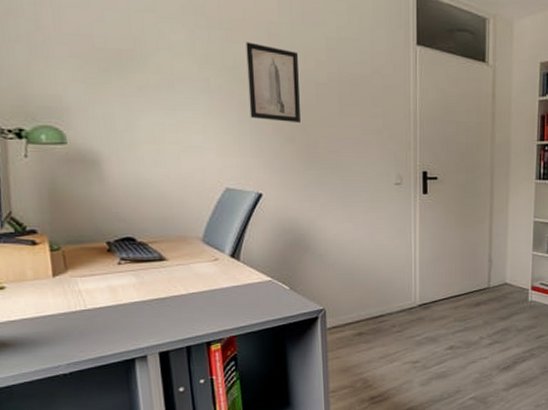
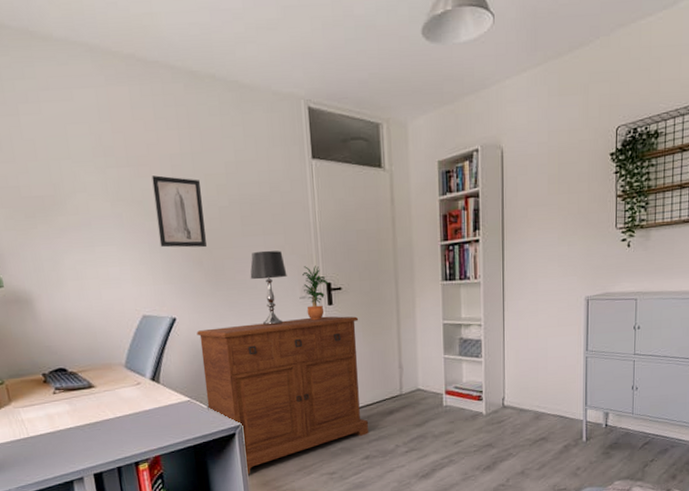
sideboard: none [284,204,454,361] -> present [196,316,368,476]
table lamp: none [344,132,383,209] -> present [250,250,287,326]
potted plant: none [398,152,425,208] -> present [302,265,329,321]

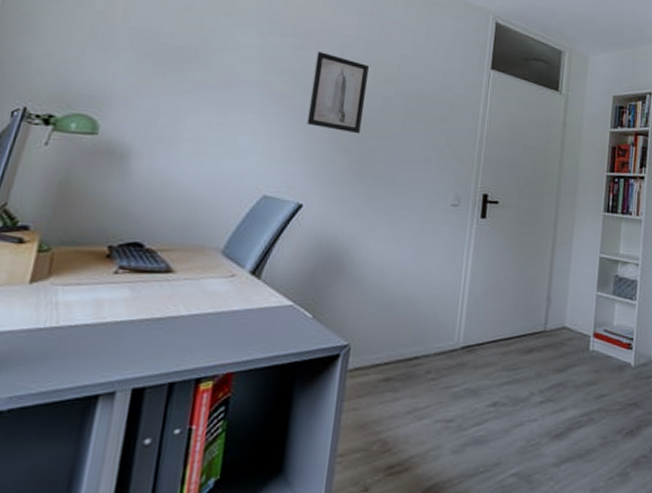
sideboard: present [196,316,368,476] -> none [312,223,512,413]
table lamp: present [250,250,287,326] -> none [400,148,443,231]
potted plant: present [302,265,329,321] -> none [456,172,486,233]

